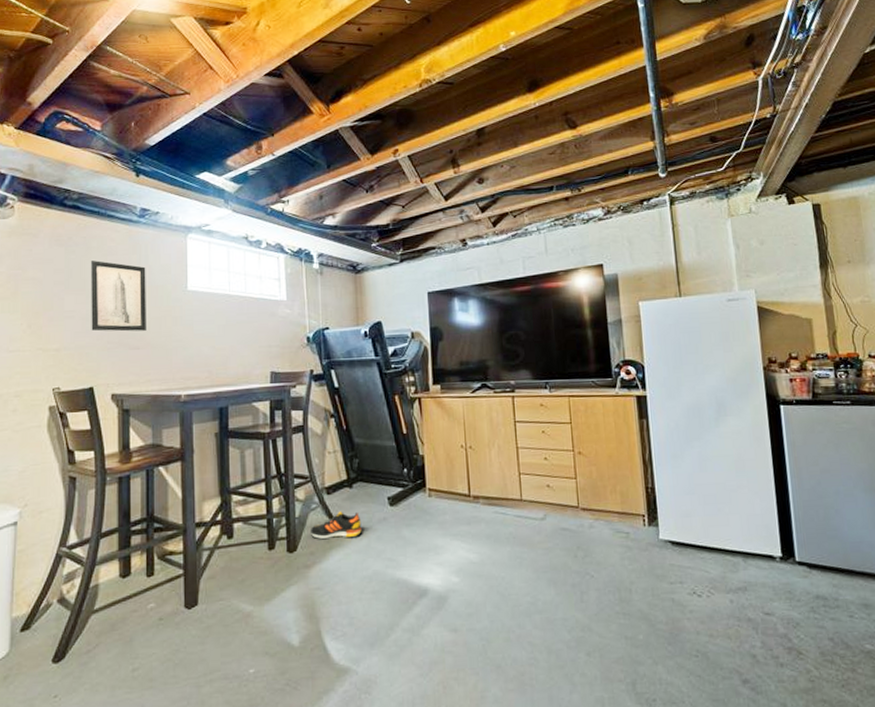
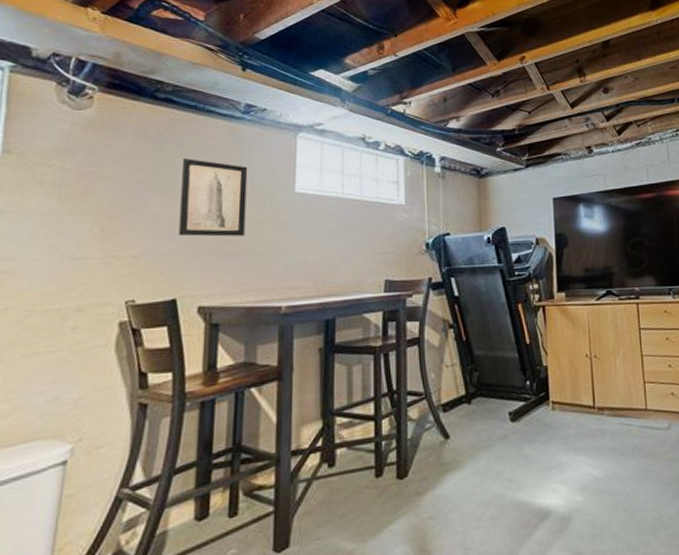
shoe: present [310,510,362,540] -> none [423,429,480,463]

